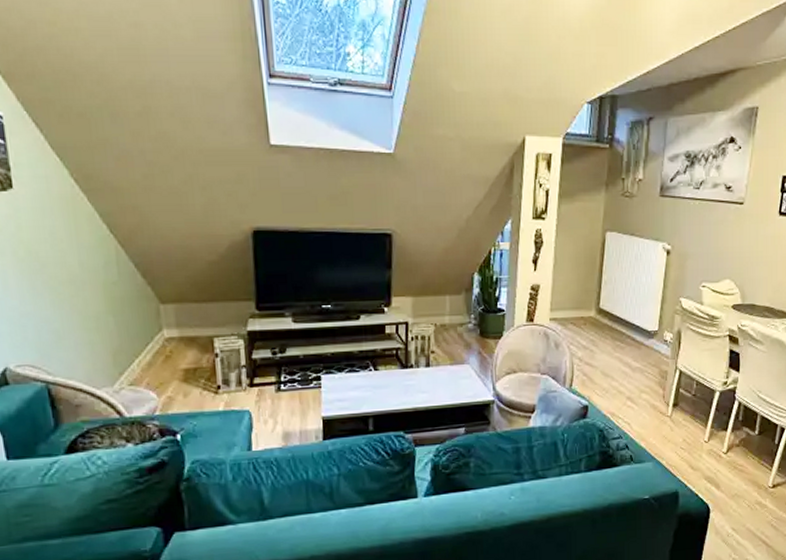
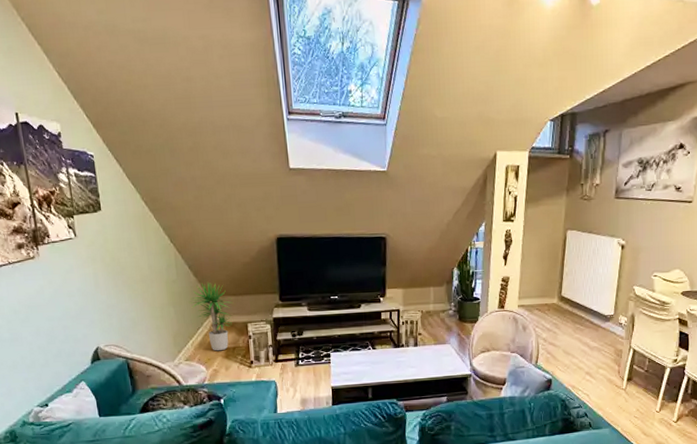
potted plant: none [134,284,196,373] -> present [188,281,234,351]

